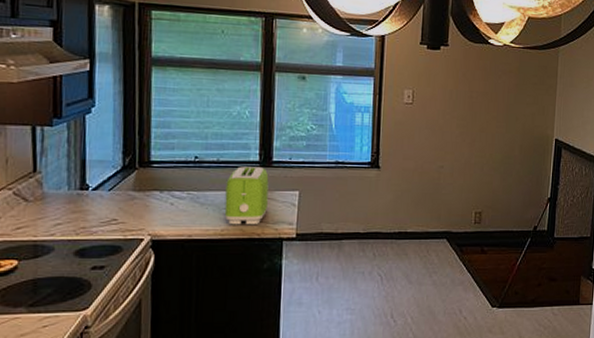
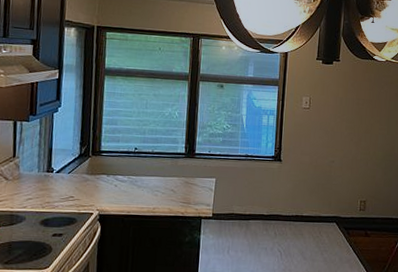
toaster: present [224,166,269,225] -> none [156,157,192,205]

